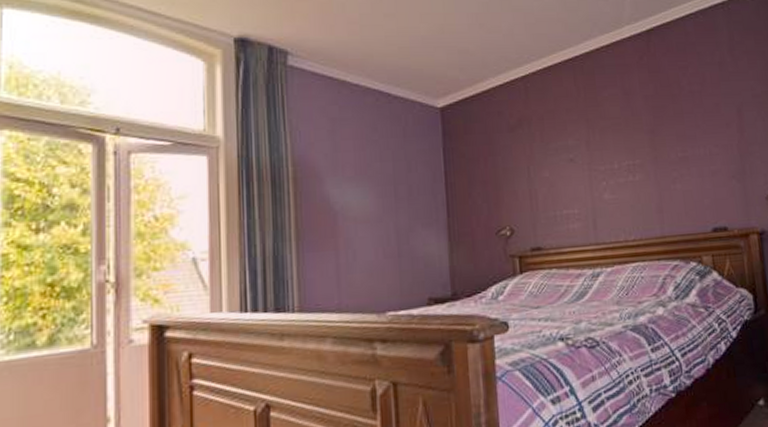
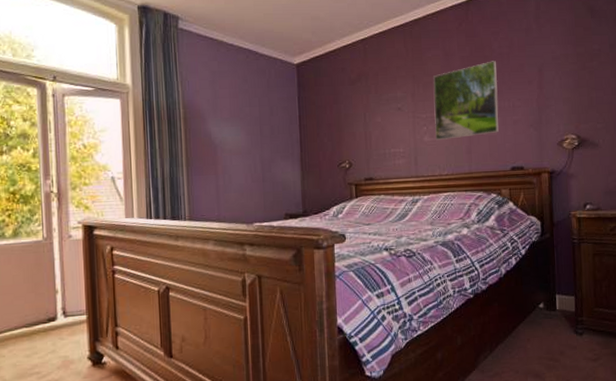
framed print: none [612,100,695,198] -> present [433,61,499,141]

